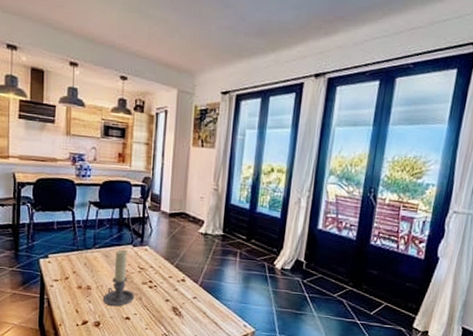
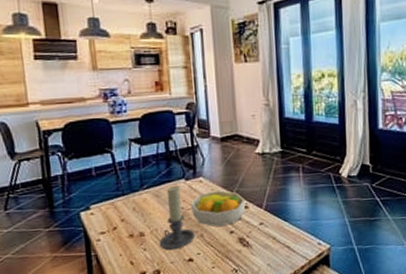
fruit bowl: none [134,260,184,294] -> present [190,190,246,227]

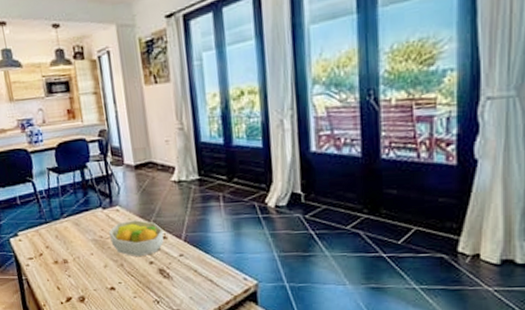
candle holder: present [159,186,196,251] -> none [82,215,116,278]

